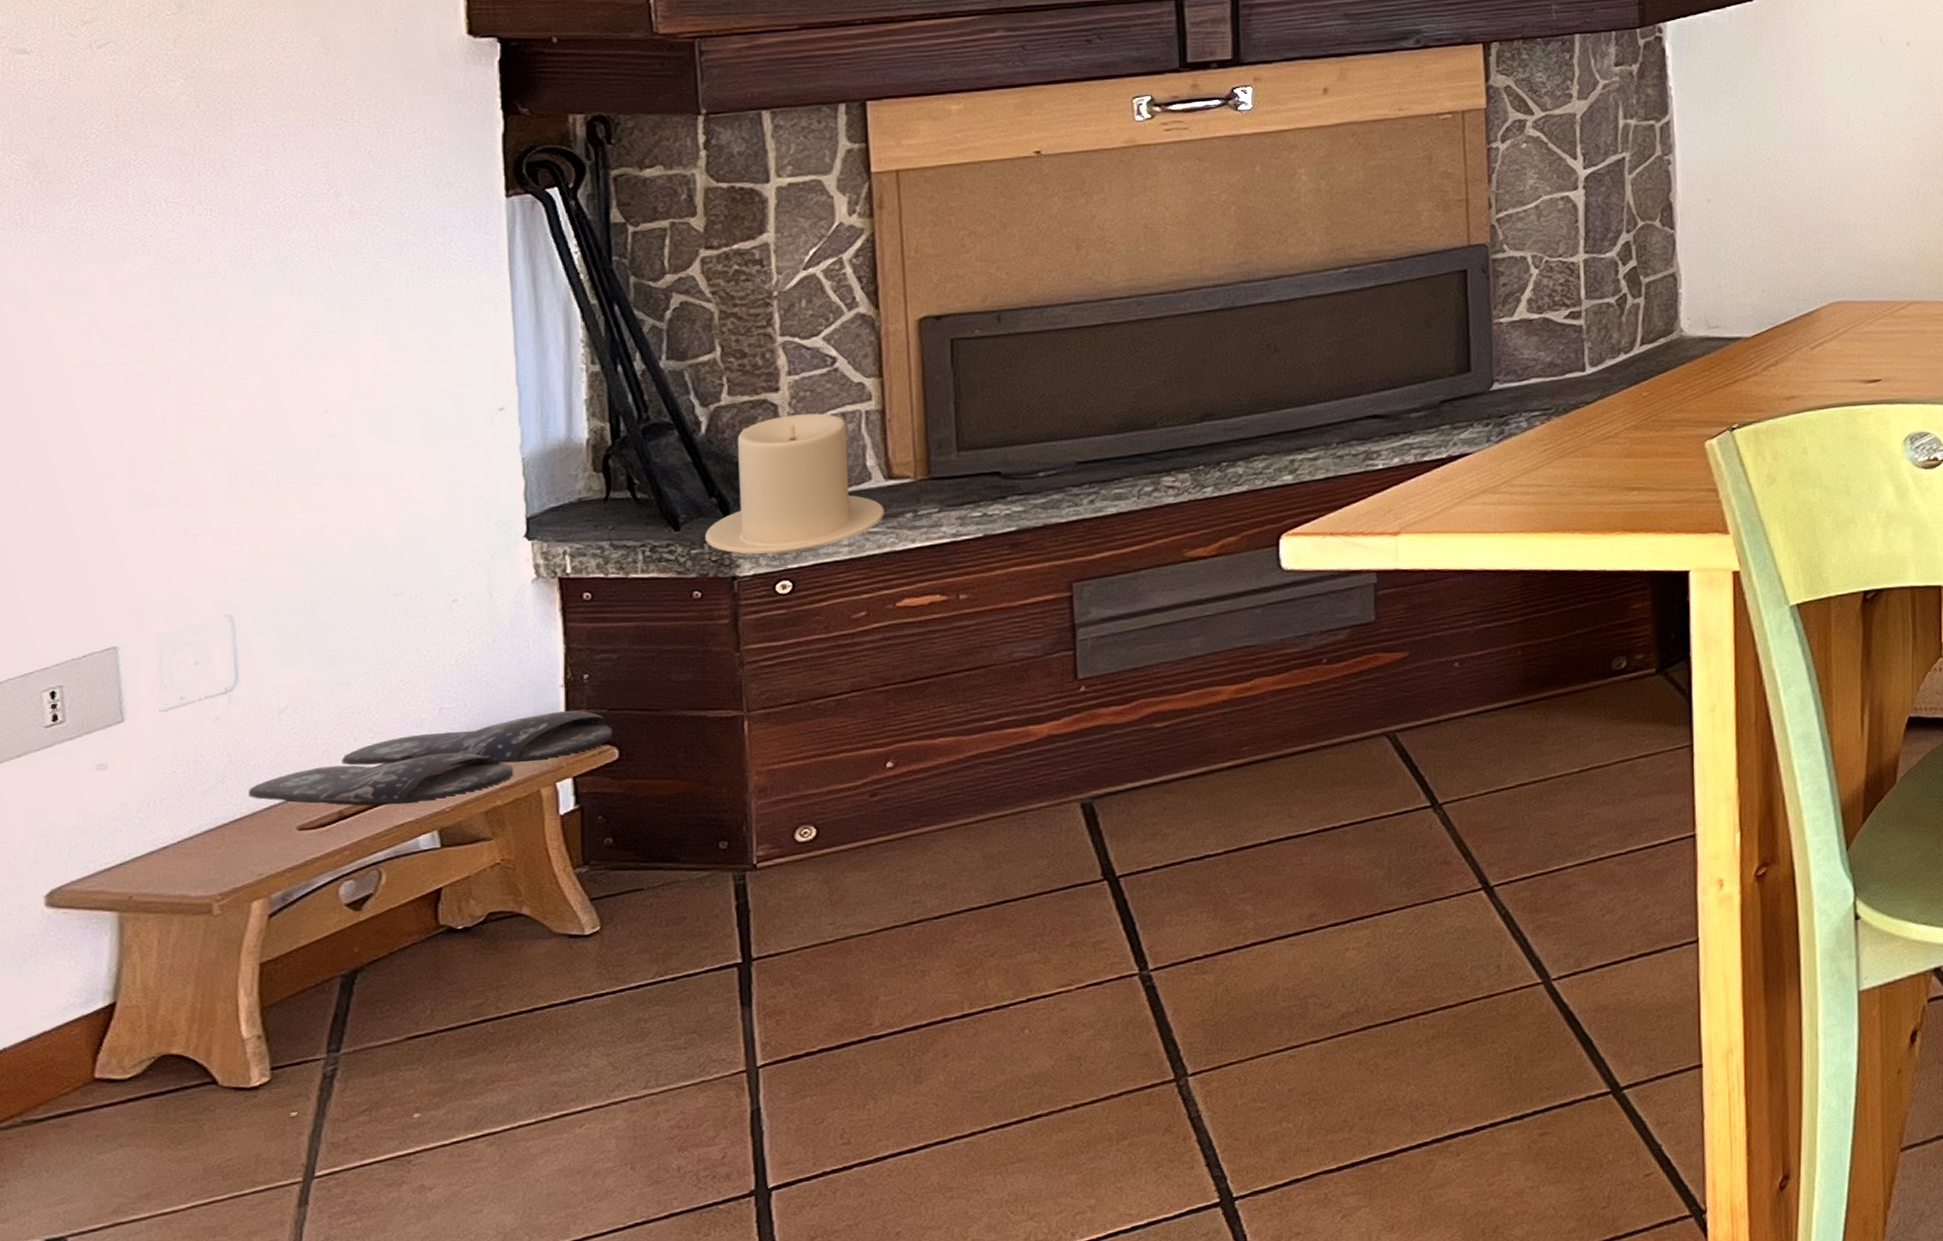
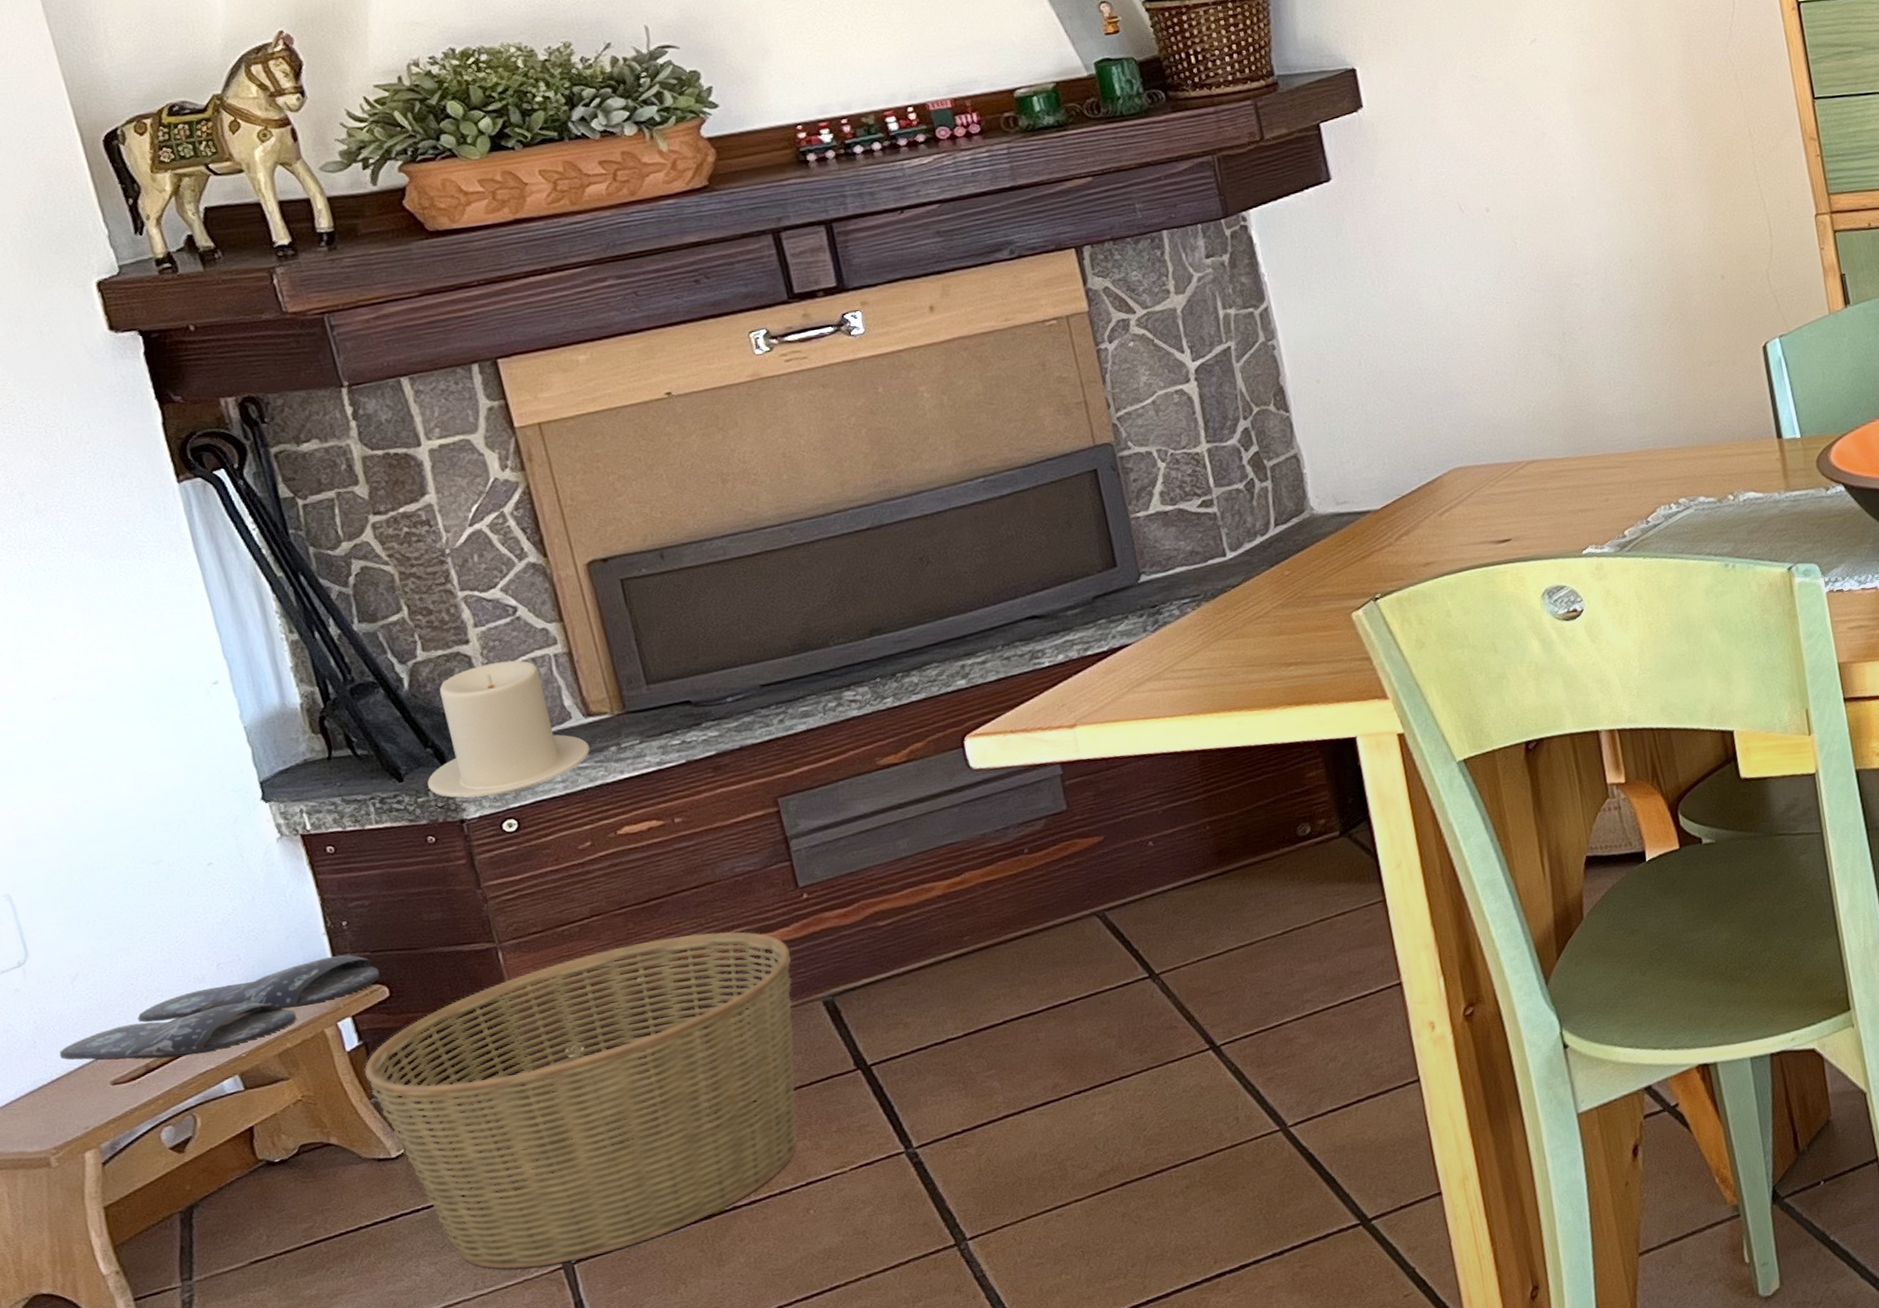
basket: none [574,719,1056,1069] -> present [364,931,798,1270]

